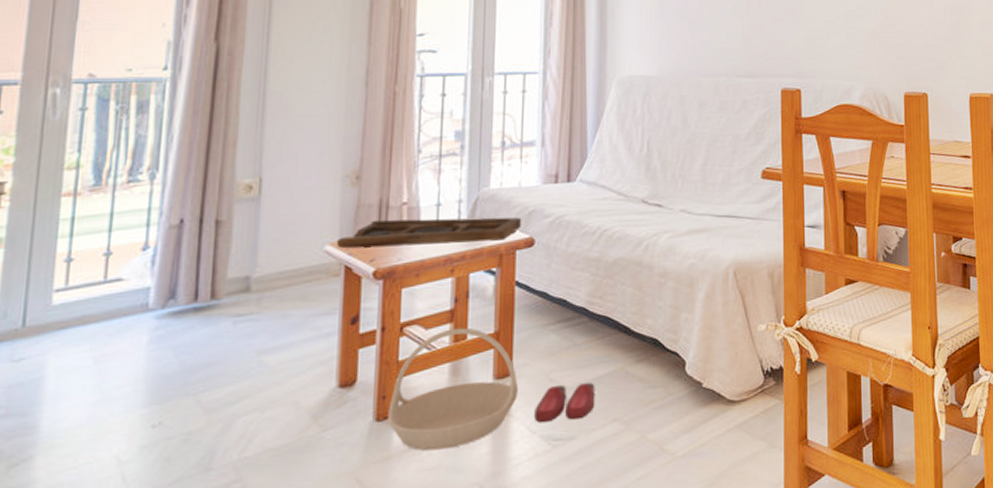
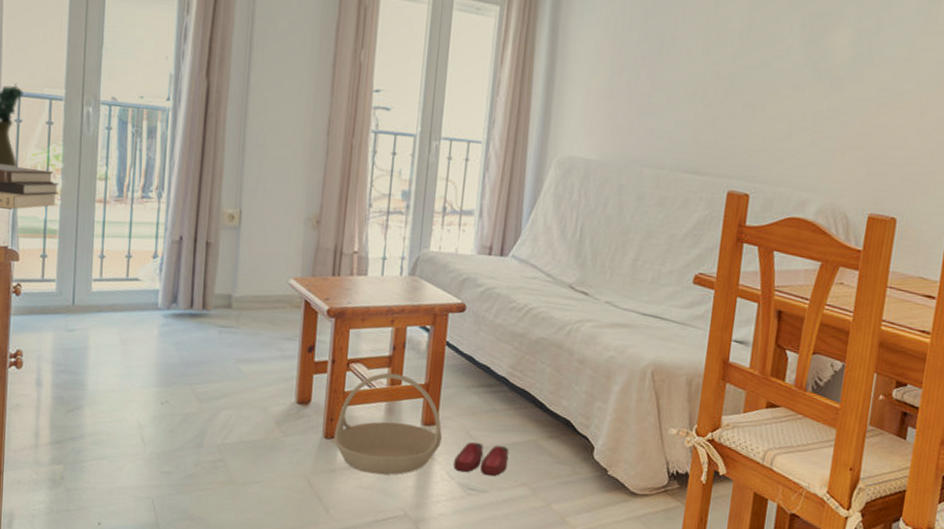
decorative tray: present [336,217,522,249] -> none [298,263,456,301]

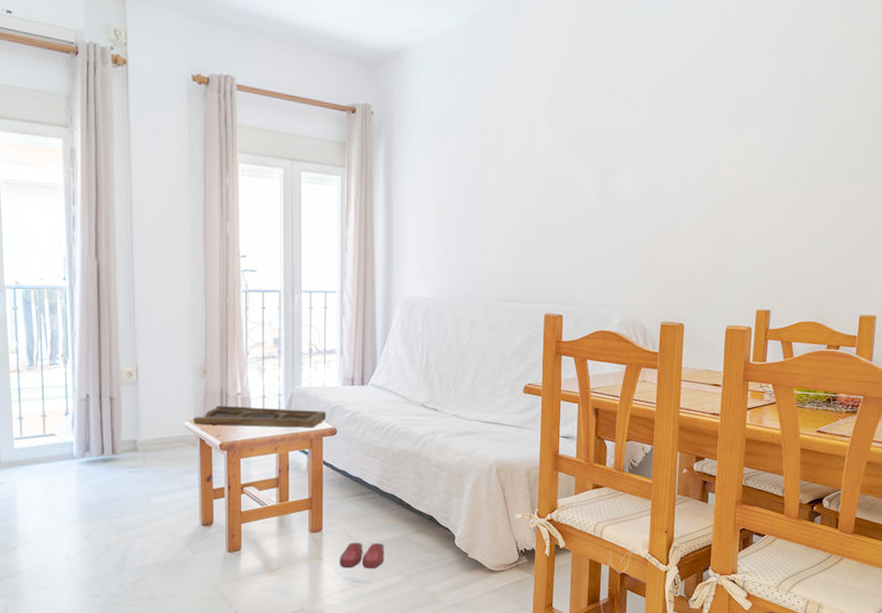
decorative tray: none [298,263,456,301] -> present [192,405,327,428]
basket: present [334,372,442,475] -> none [236,492,327,578]

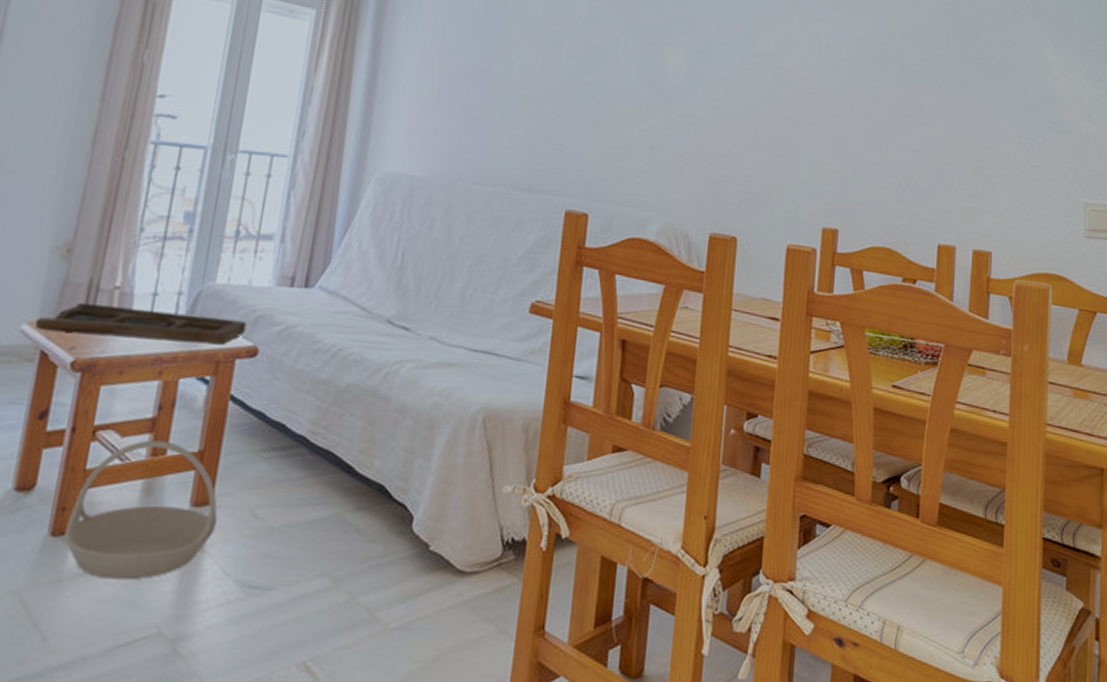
basket: none [236,492,327,578] -> present [64,440,218,580]
slippers: present [339,542,385,568] -> none [231,523,306,566]

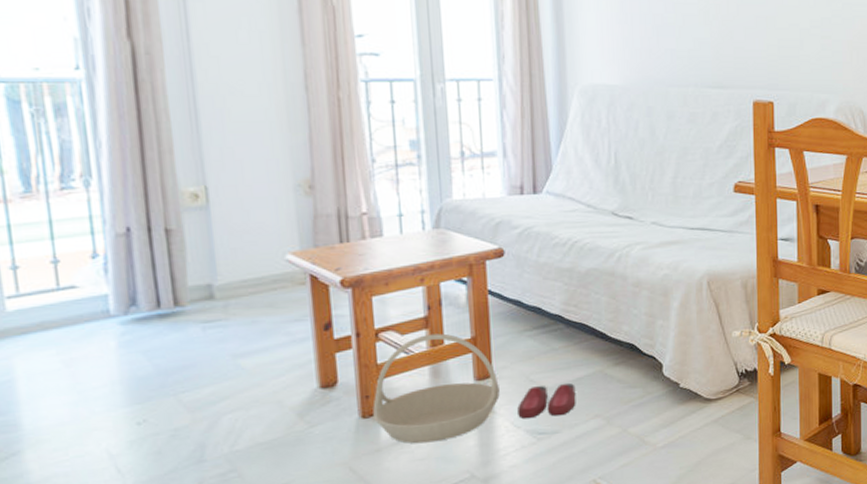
decorative tray: present [34,302,248,345] -> none [297,228,490,258]
slippers: none [231,523,306,566] -> present [517,383,576,418]

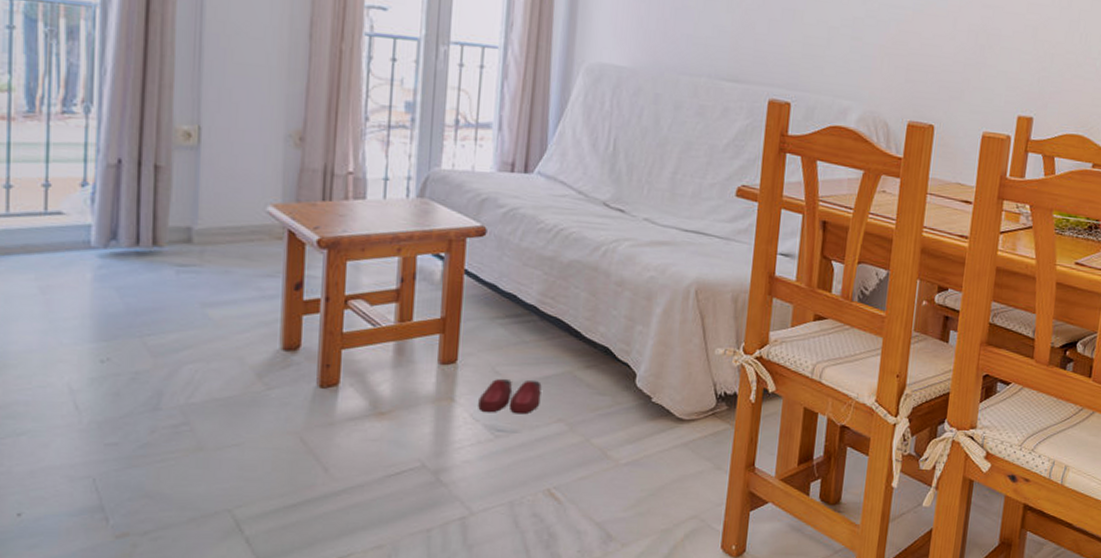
basket: present [372,333,500,444] -> none [331,308,463,424]

